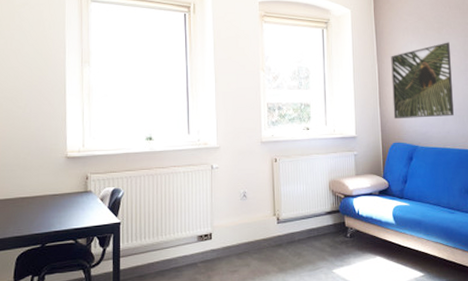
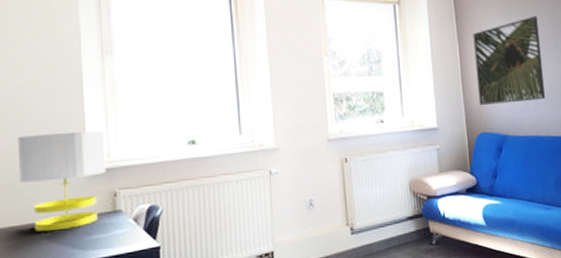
table lamp: none [14,126,81,204] -> present [17,131,106,231]

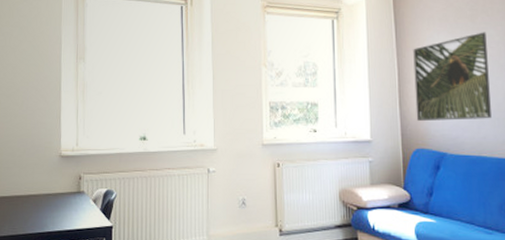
table lamp: present [17,131,106,231] -> none [10,124,75,203]

